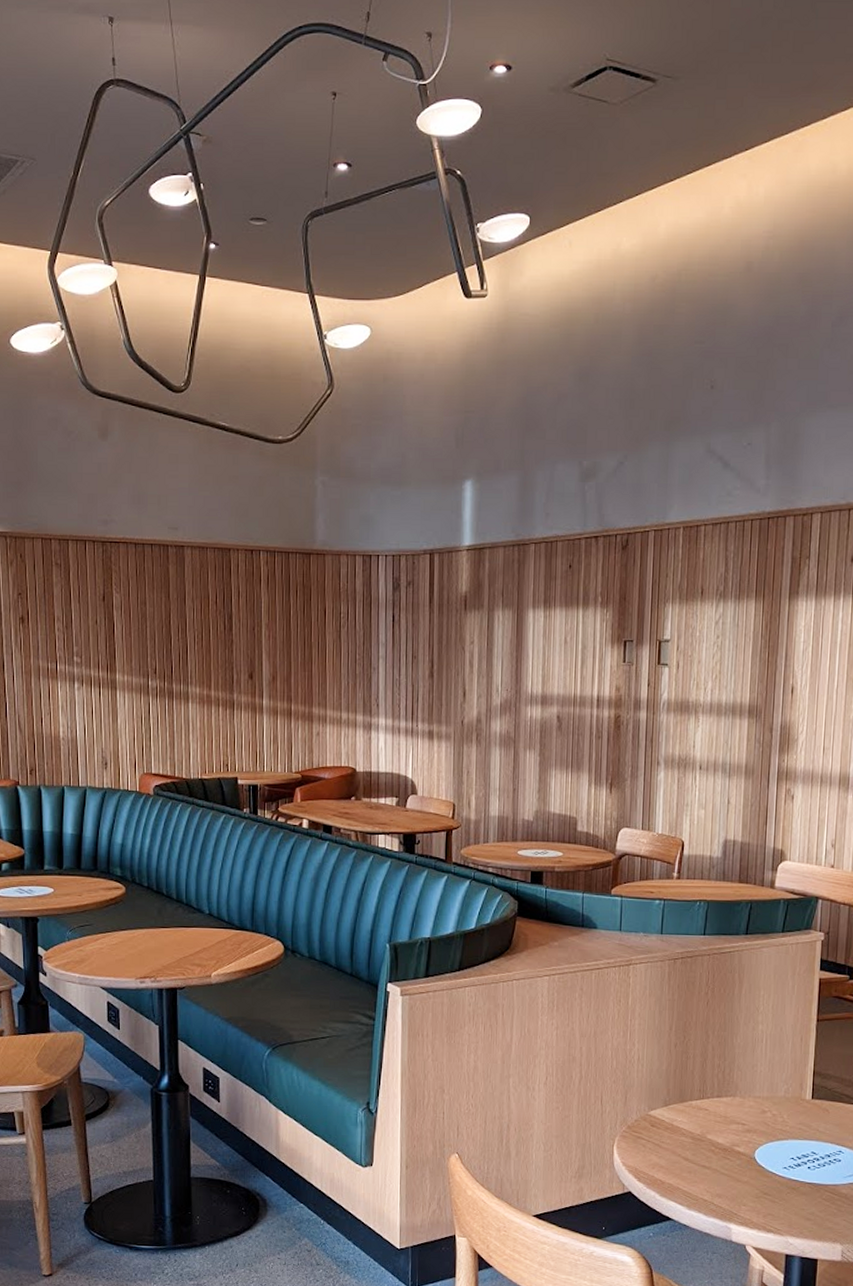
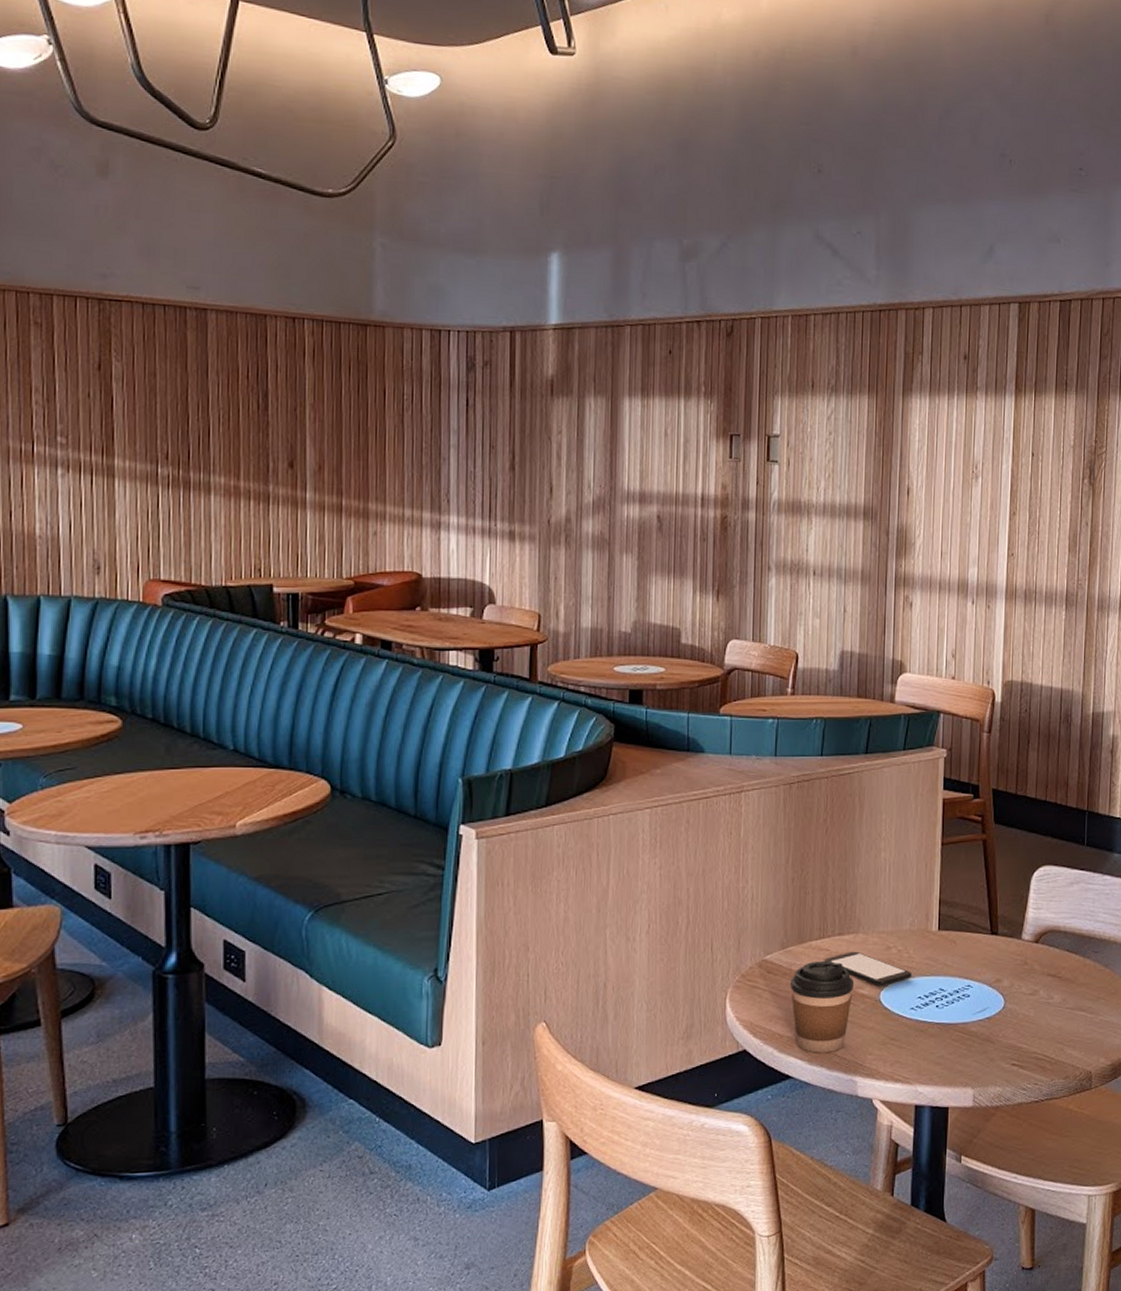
coffee cup: none [672,1118,731,1200] -> present [790,960,855,1053]
smartphone: none [704,1112,786,1145] -> present [825,951,913,985]

